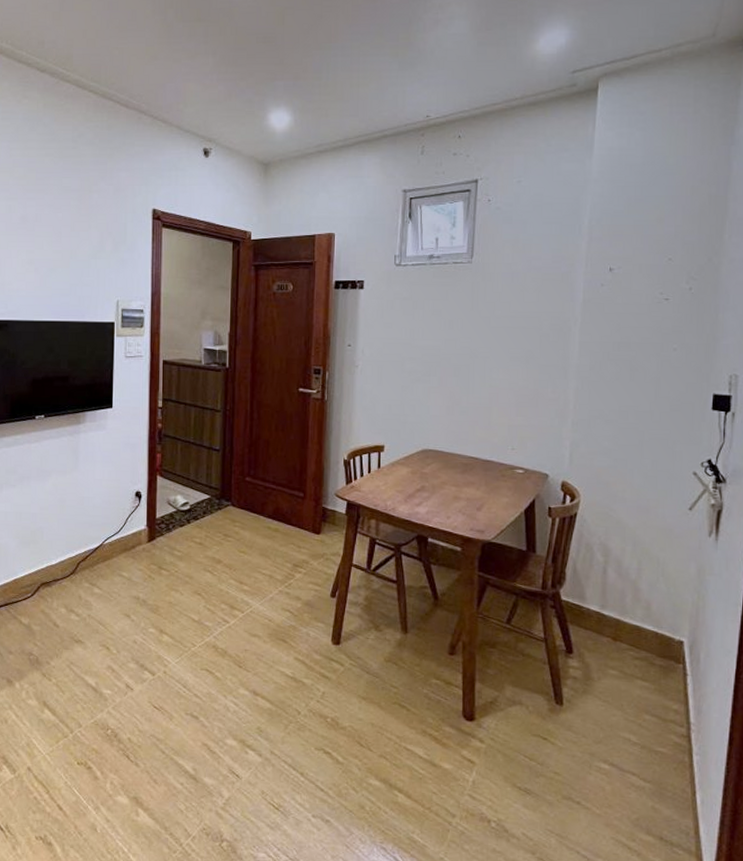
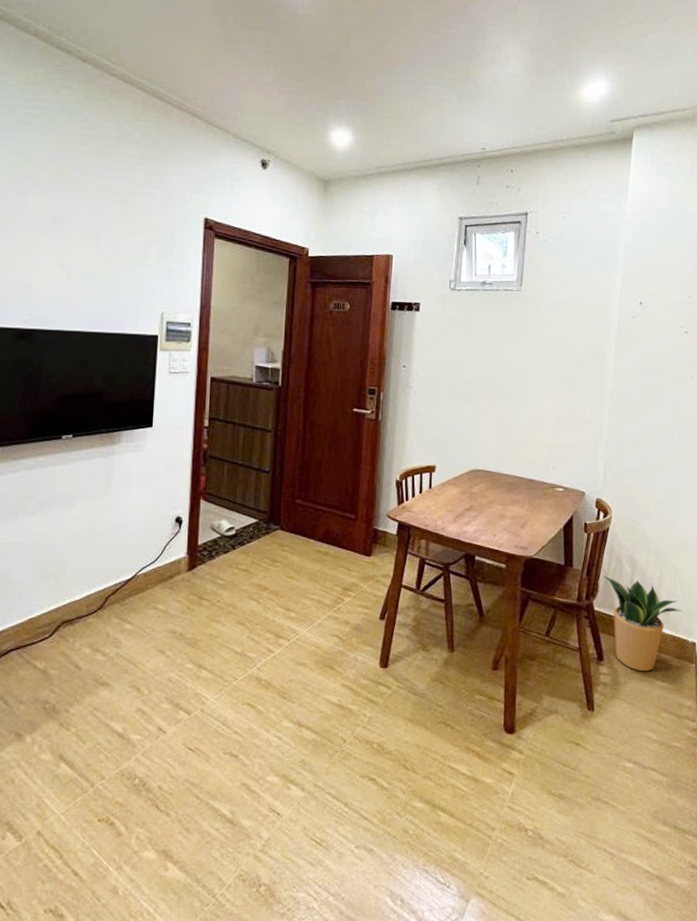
potted plant: none [569,563,667,669] -> present [602,576,683,672]

